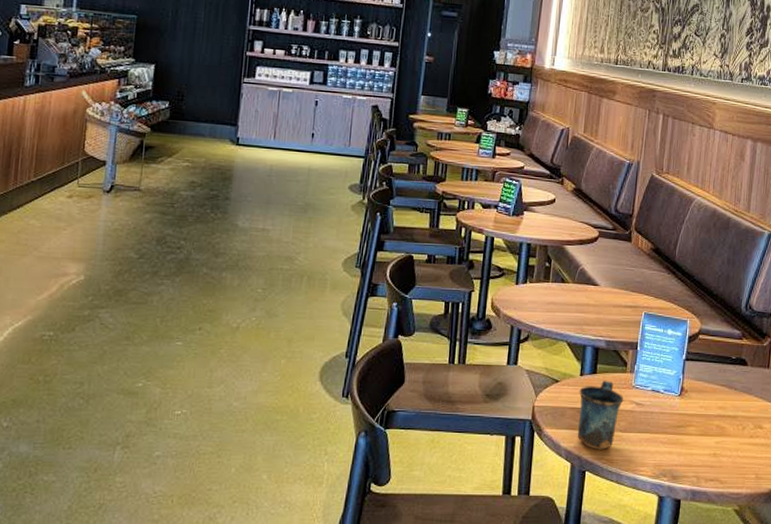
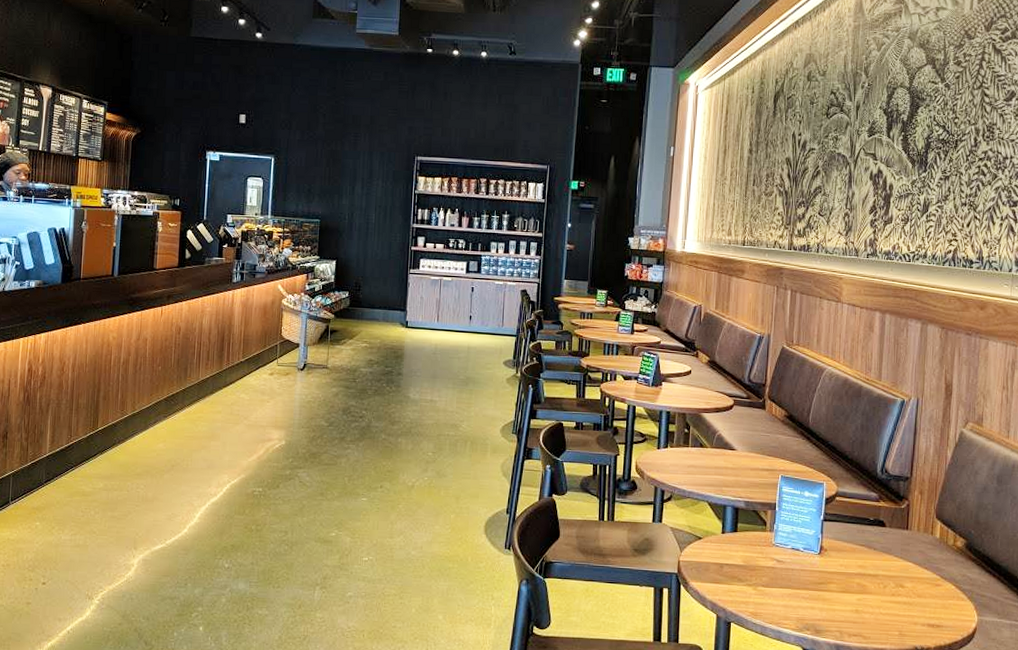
mug: present [577,380,624,450] -> none [721,538,765,603]

